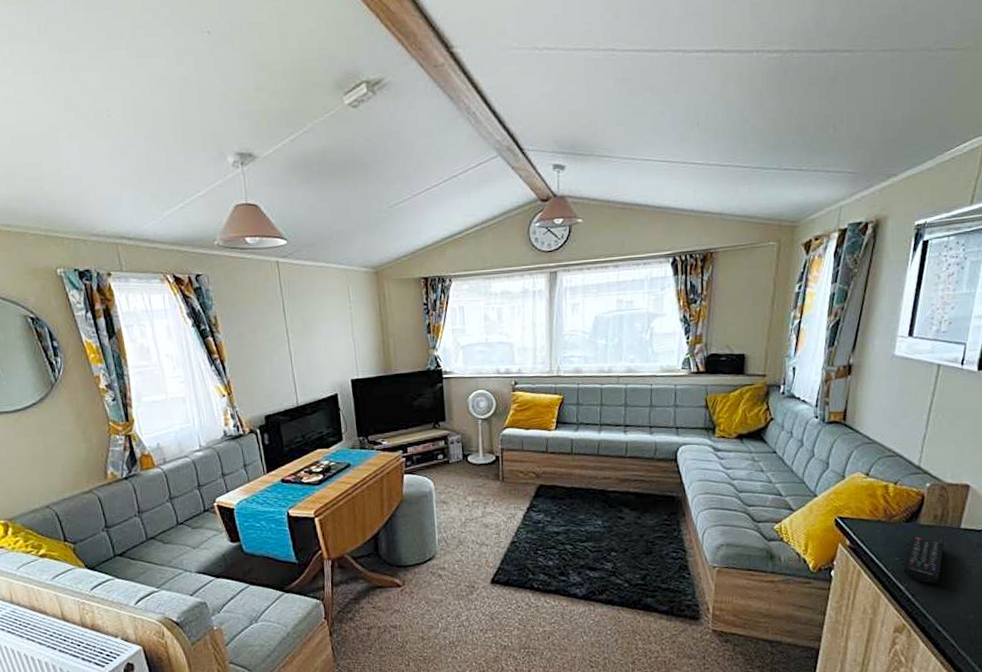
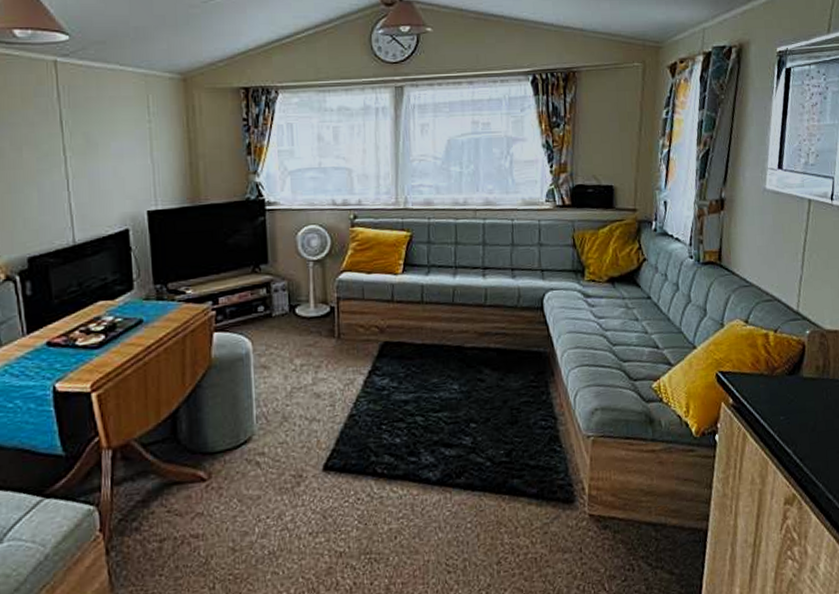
remote control: present [903,536,943,584] -> none [789,390,828,446]

